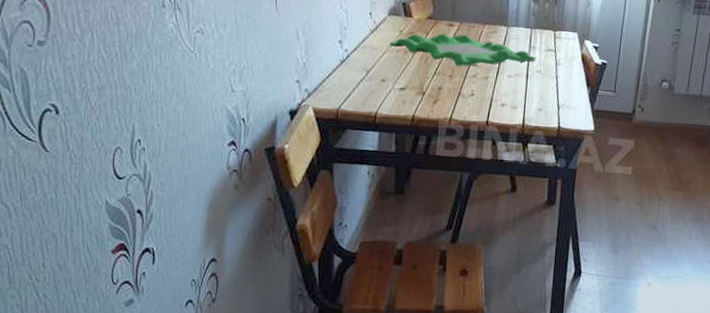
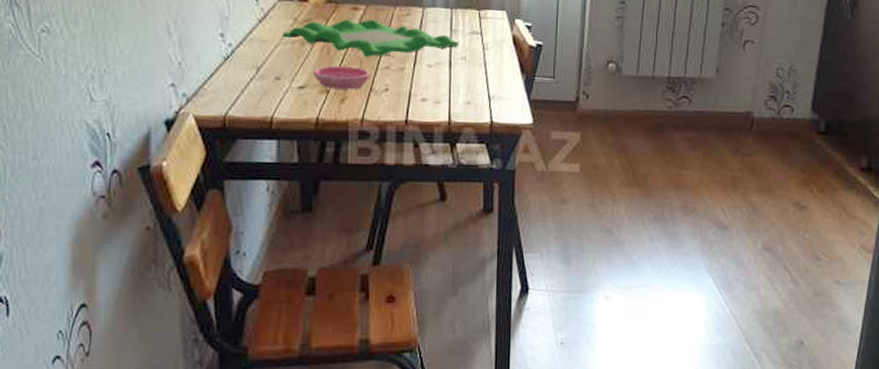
saucer: none [413,72,460,93] -> present [313,65,371,90]

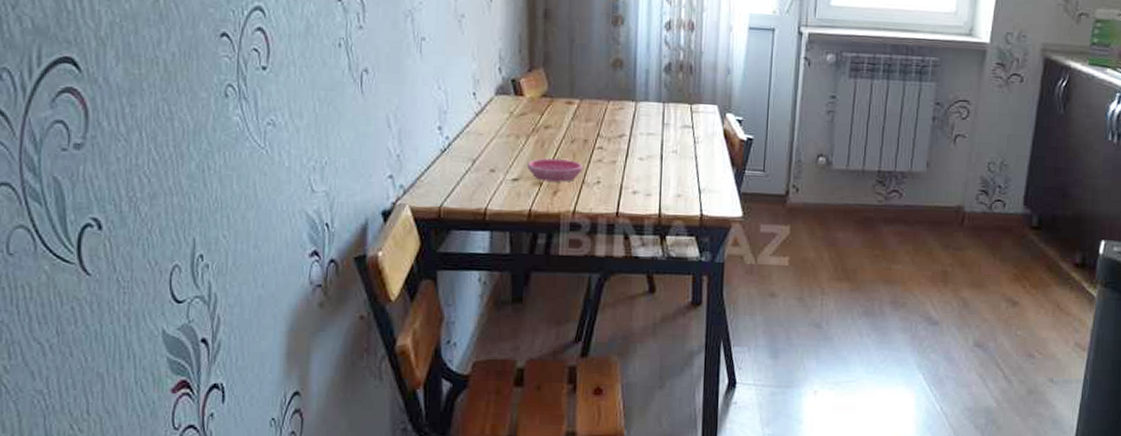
flower pot: present [282,19,459,58] -> none [497,112,671,151]

